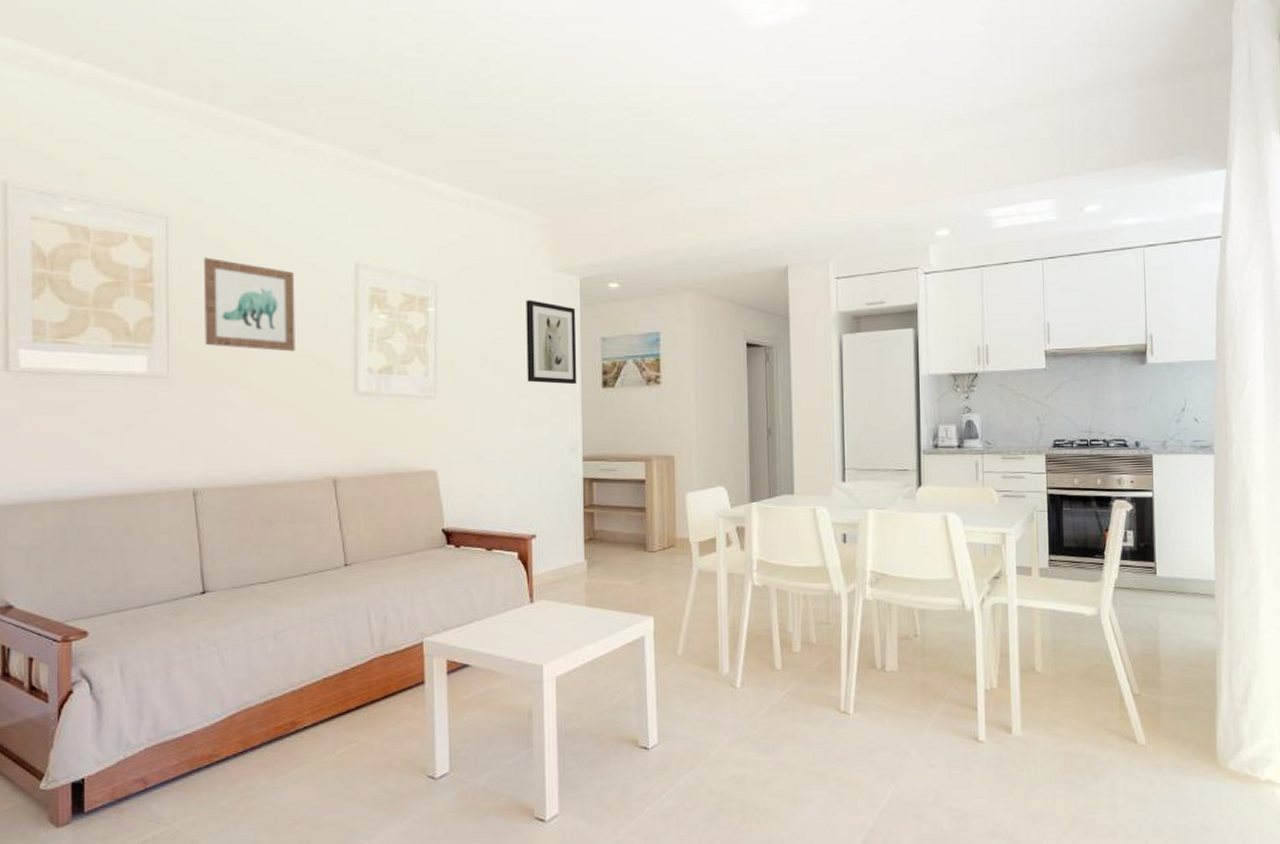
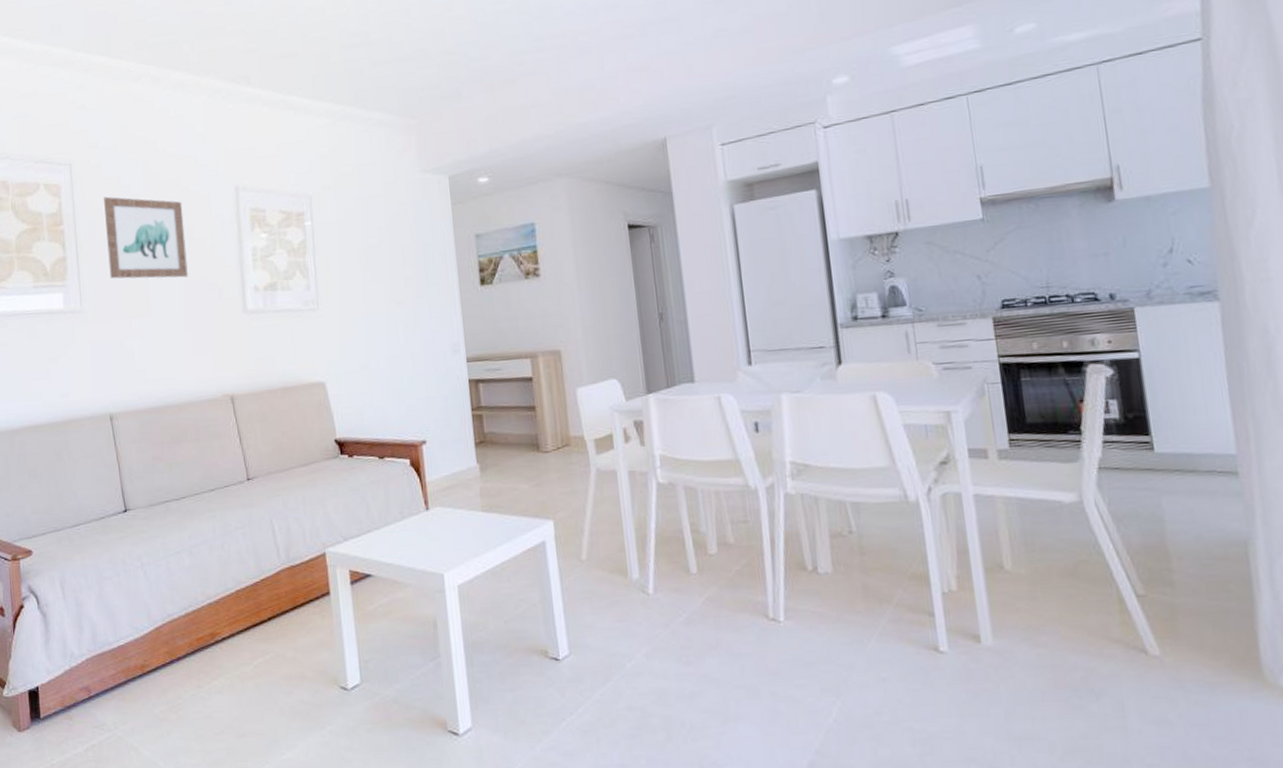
wall art: present [526,300,577,385] -> none [397,203,455,287]

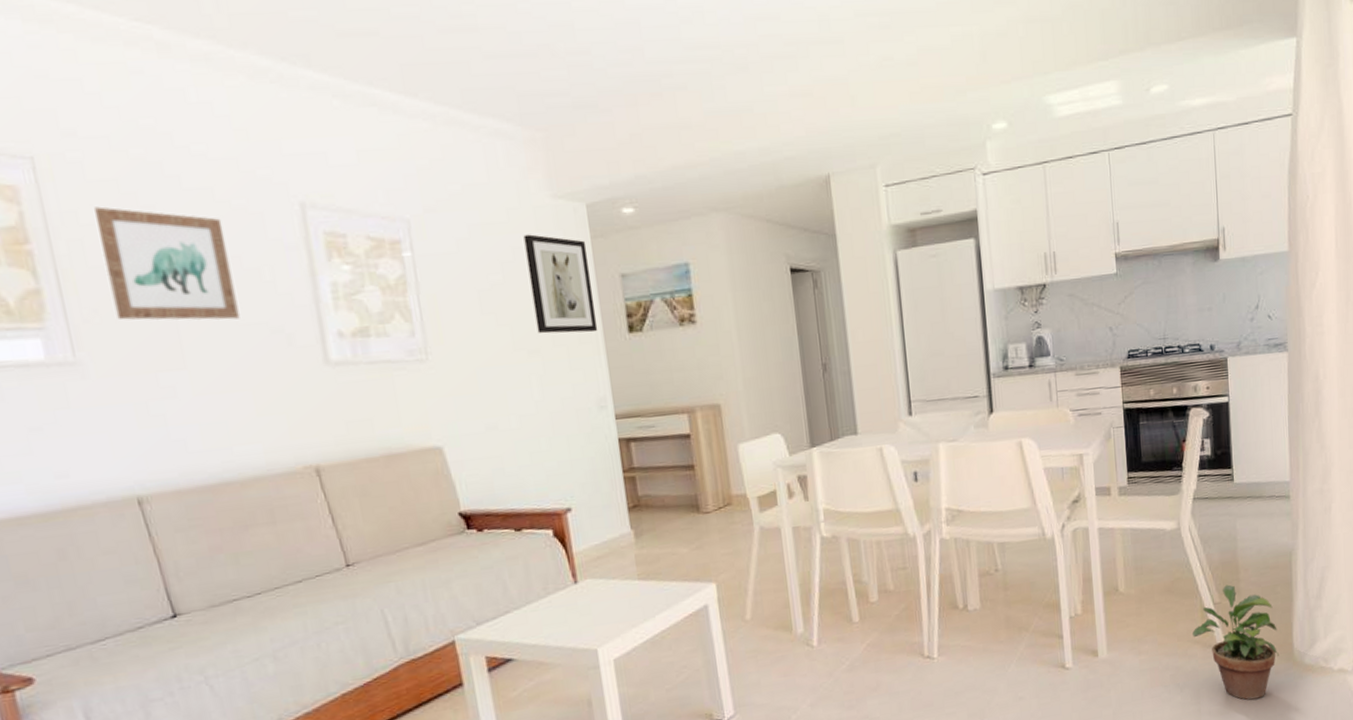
wall art: none [397,203,455,287] -> present [523,234,598,334]
potted plant: none [1107,574,1241,723] -> present [1191,584,1280,700]

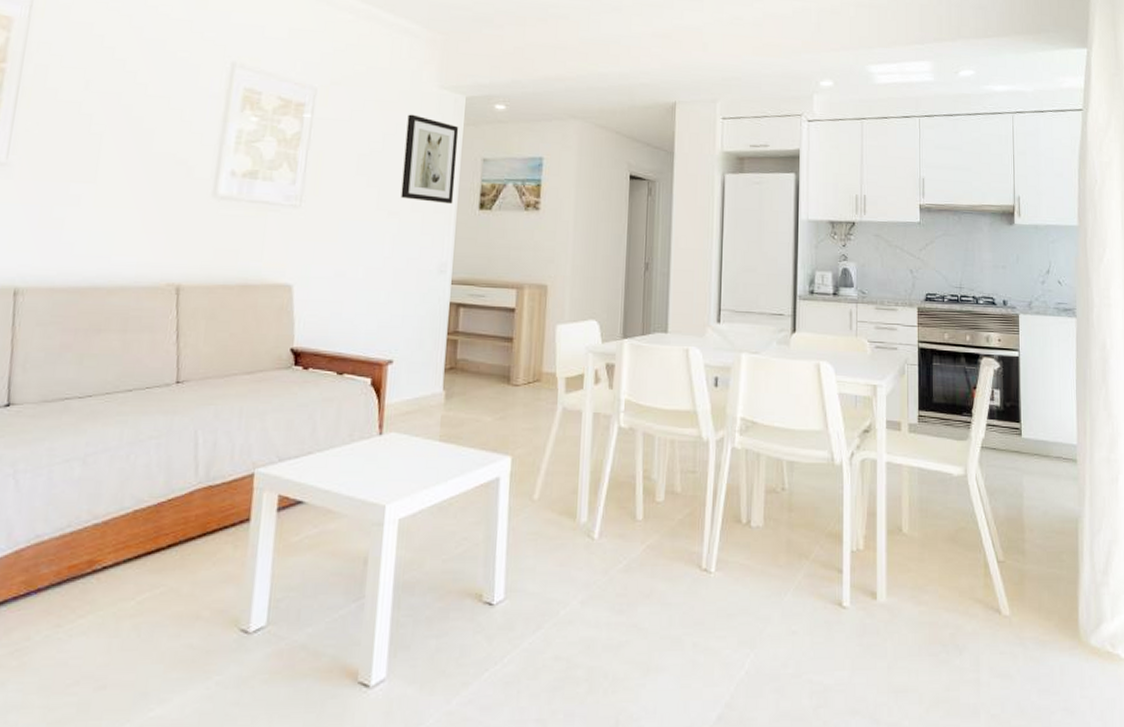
wall art: present [94,206,240,320] -> none [53,42,165,148]
potted plant: present [1191,584,1280,700] -> none [974,543,1064,677]

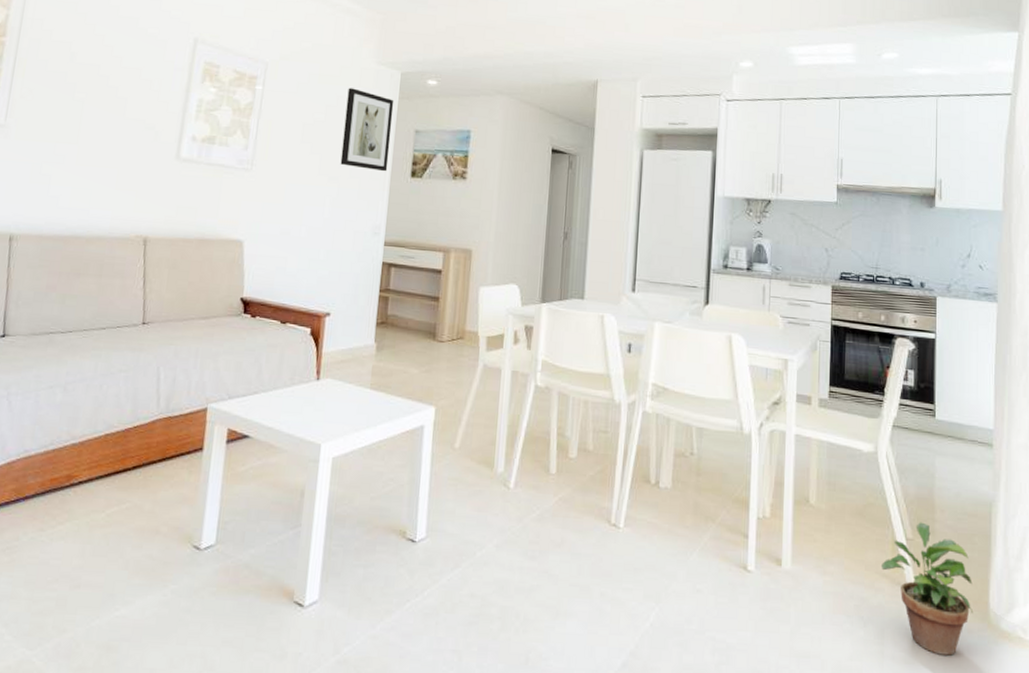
potted plant: none [974,543,1064,677] -> present [880,522,974,656]

